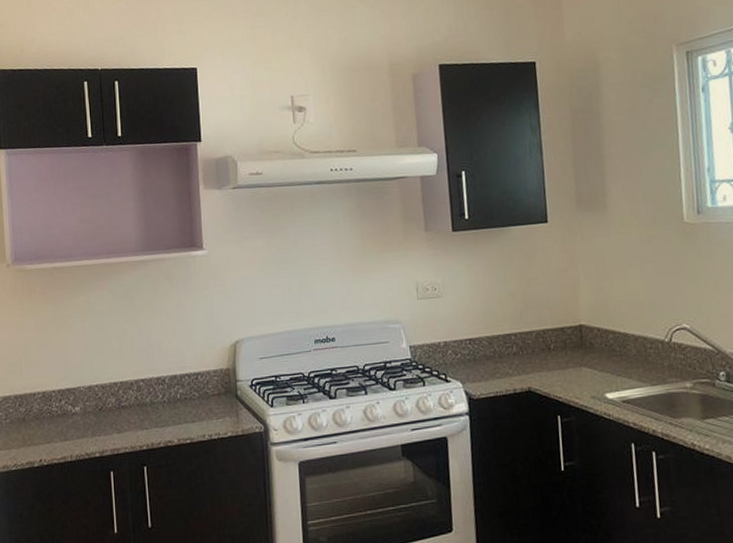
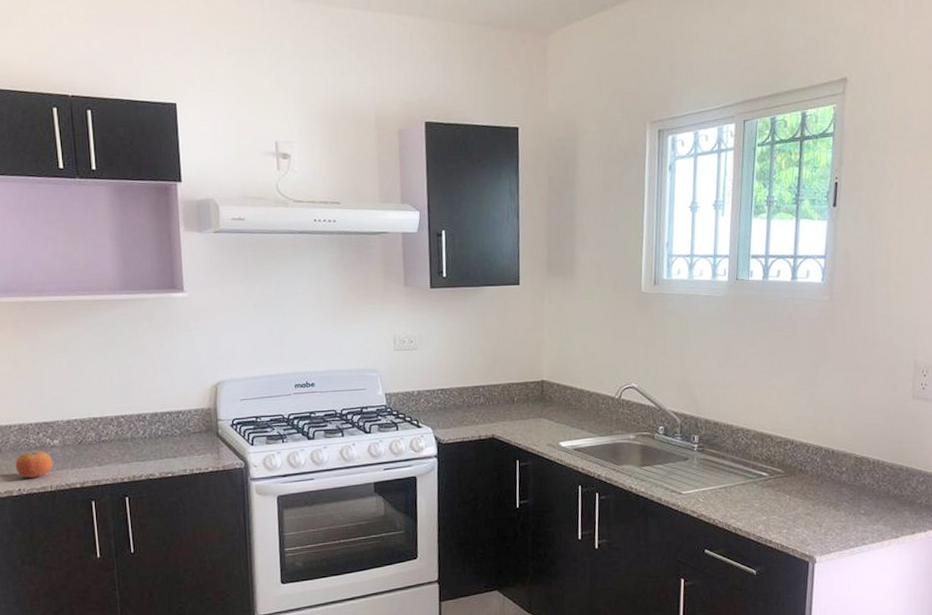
fruit: none [37,419,74,448] -> present [15,451,53,478]

